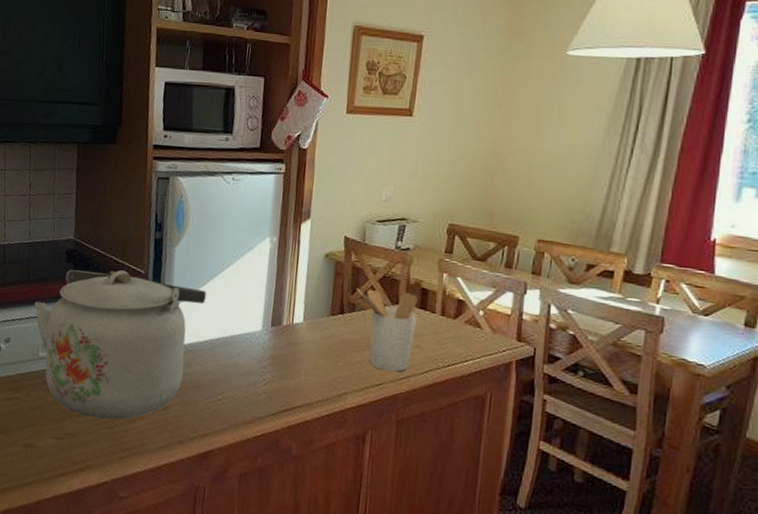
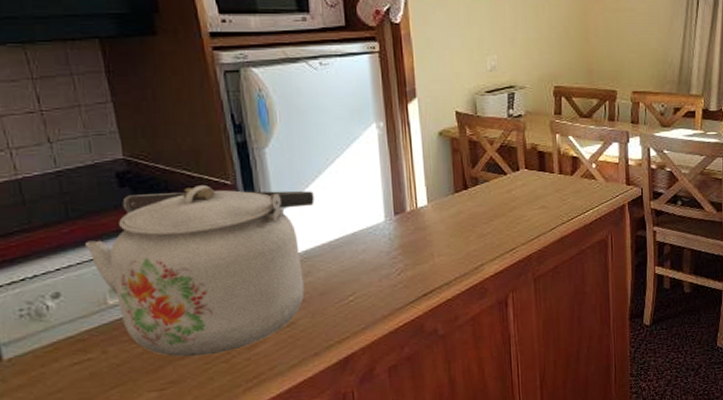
utensil holder: present [356,288,418,372] -> none [475,158,538,235]

